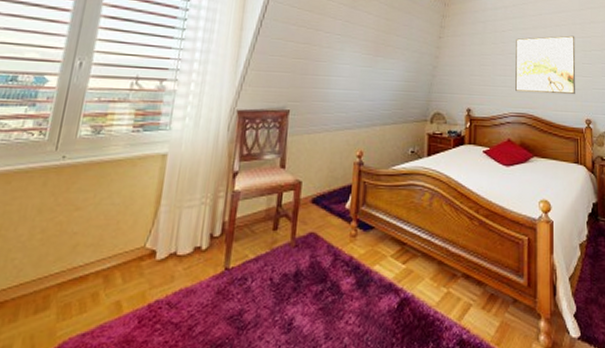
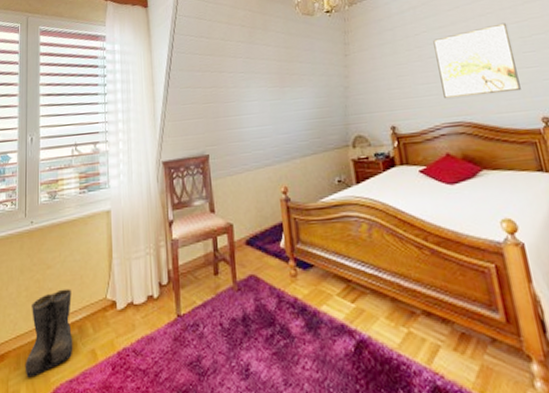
boots: none [23,234,102,331] -> present [25,288,73,378]

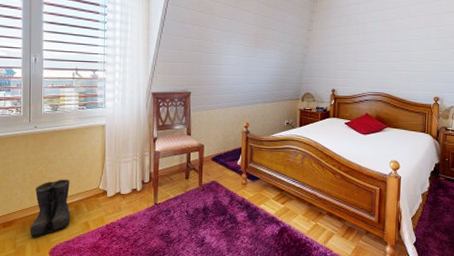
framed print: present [433,22,521,99] -> none [374,25,430,76]

